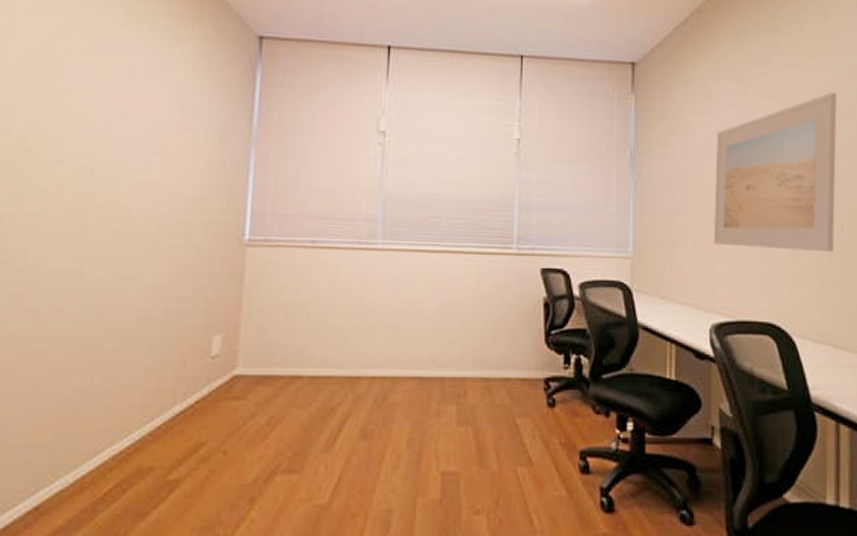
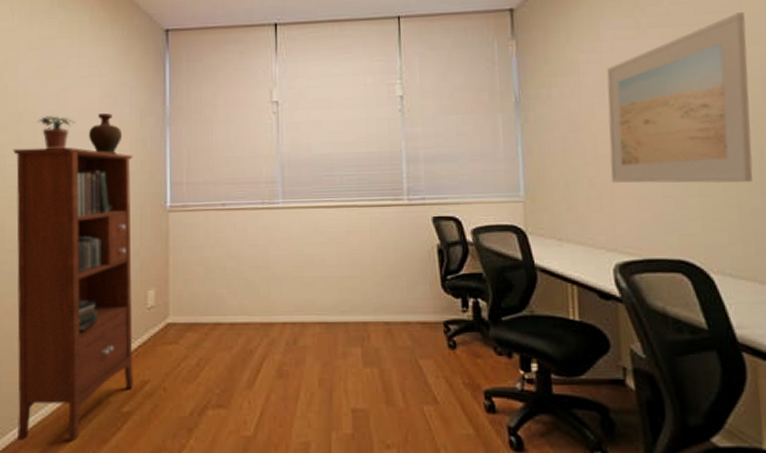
bookcase: none [23,157,207,518] -> present [13,147,133,442]
potted plant: none [84,121,136,163] -> present [37,116,75,149]
decorative vase: none [151,125,196,174] -> present [88,113,123,154]

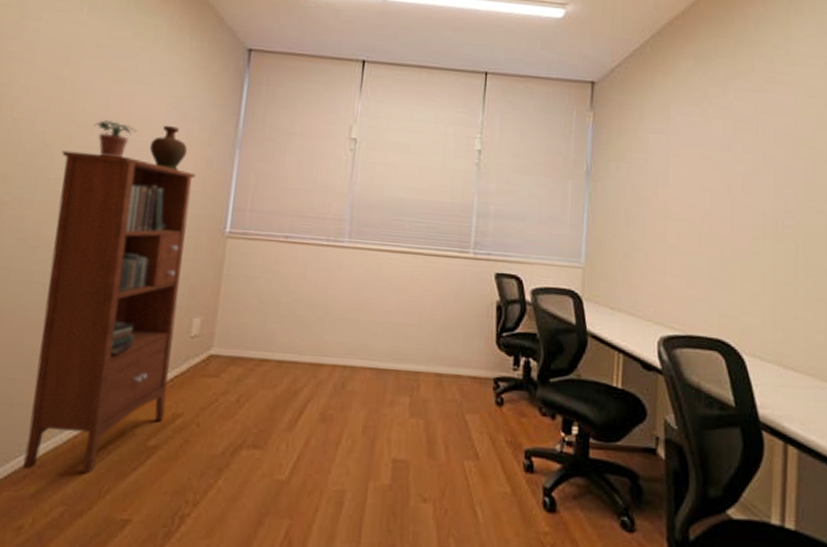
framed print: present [606,12,753,183] -> none [665,116,796,274]

